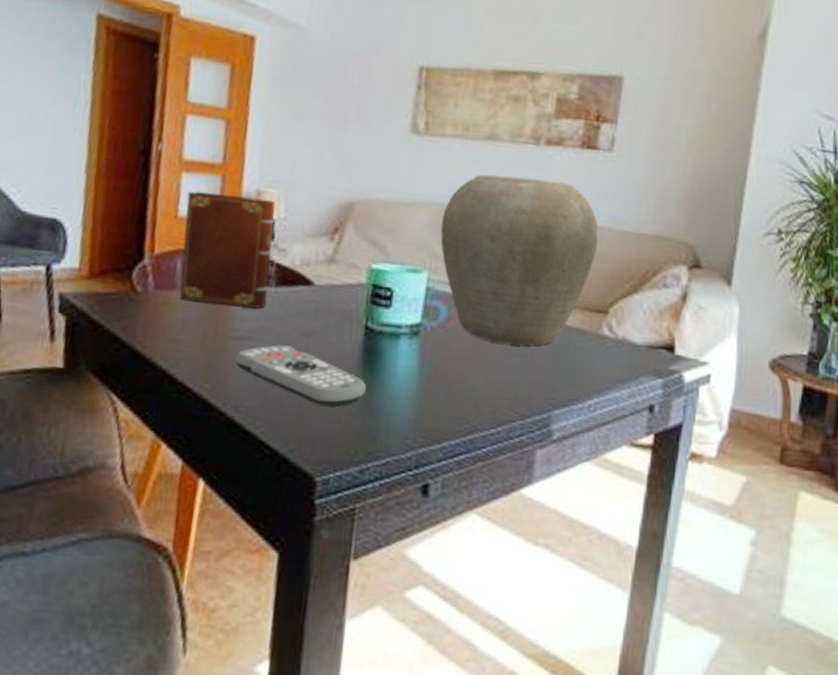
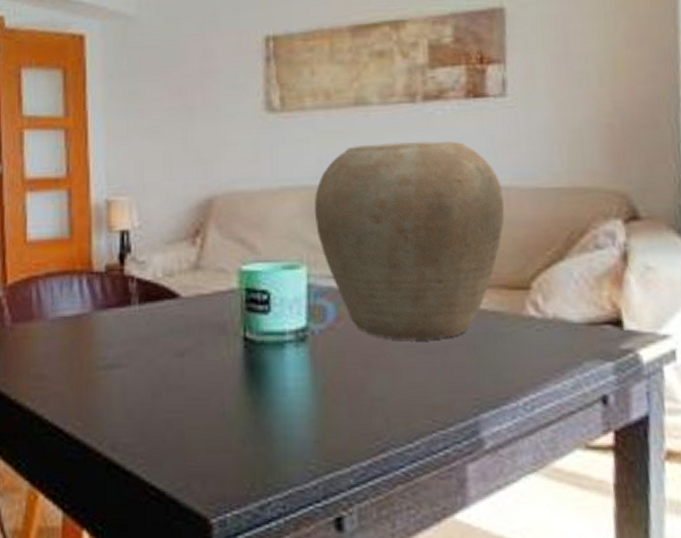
book: present [179,191,276,309] -> none [33,208,132,332]
remote control: present [234,345,366,406] -> none [105,369,254,434]

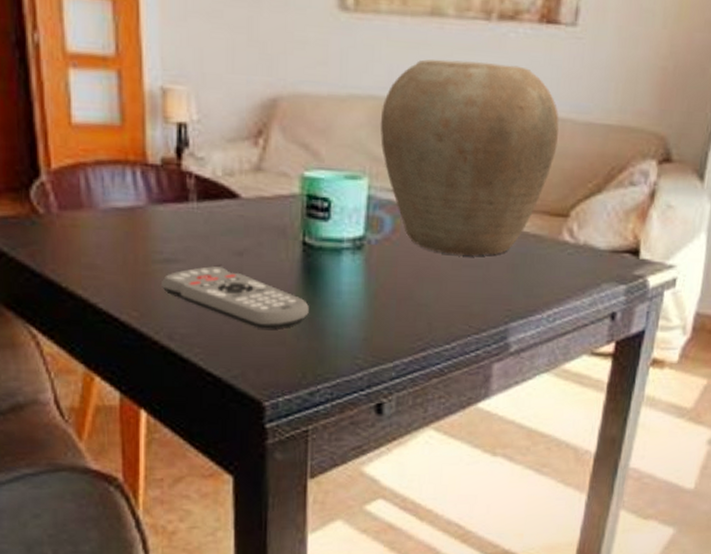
remote control: none [105,369,254,434] -> present [162,266,309,329]

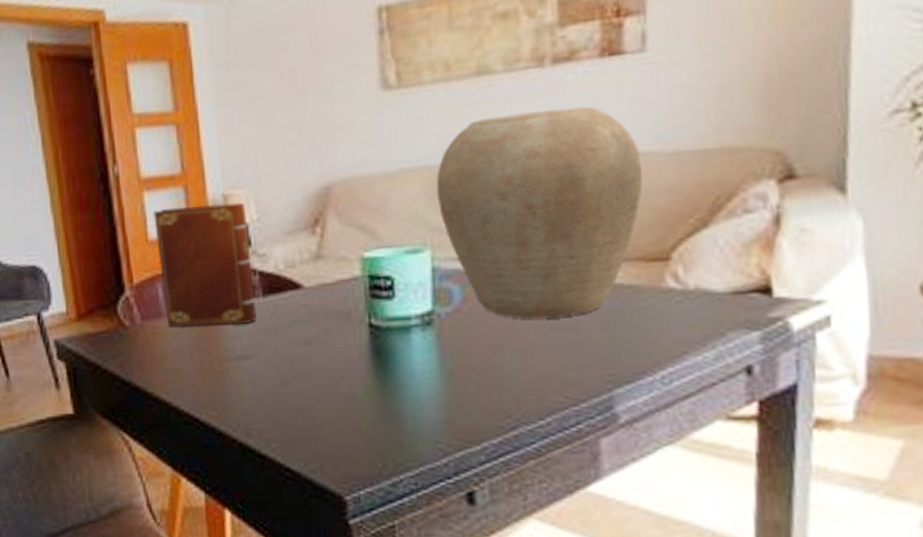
book: none [78,91,189,227] -> present [152,202,257,328]
remote control: present [162,266,309,329] -> none [236,358,383,418]

